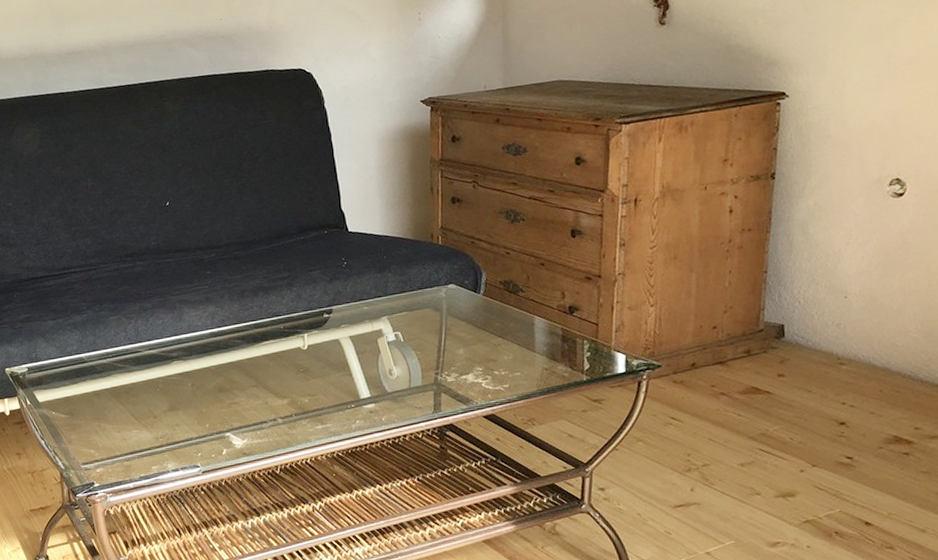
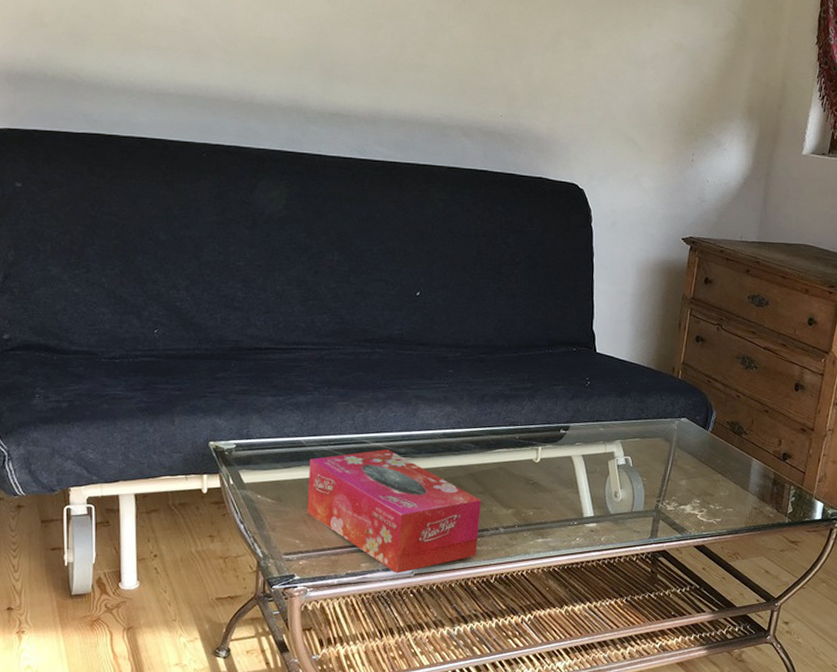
tissue box: none [92,355,259,473] -> present [307,449,482,574]

